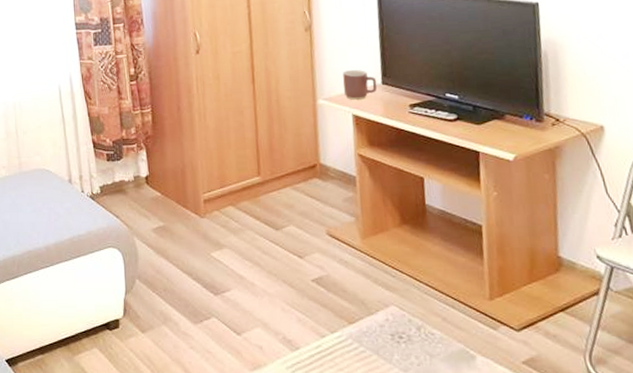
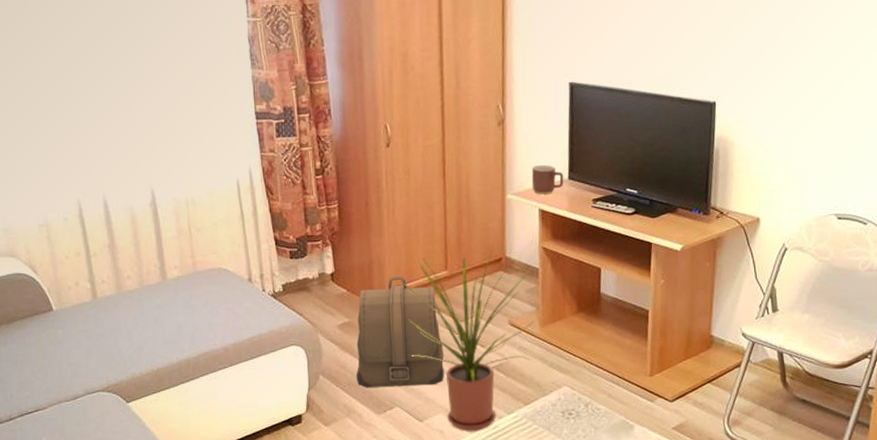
backpack: none [171,180,261,295] -> present [356,275,444,388]
house plant: none [214,155,355,349] -> present [401,249,535,431]

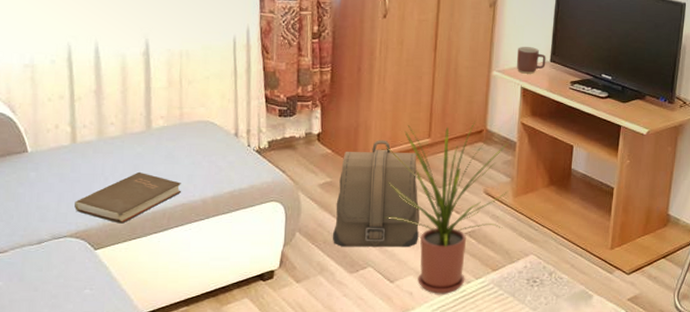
book: none [103,323,203,376] -> present [74,171,182,224]

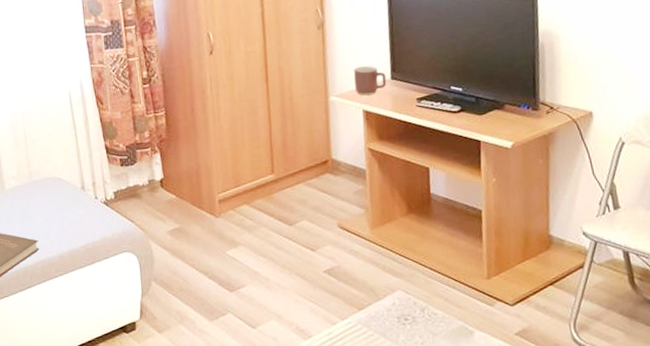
backpack: present [332,140,420,247] -> none [187,180,275,294]
house plant: present [385,121,509,294] -> none [229,151,364,338]

